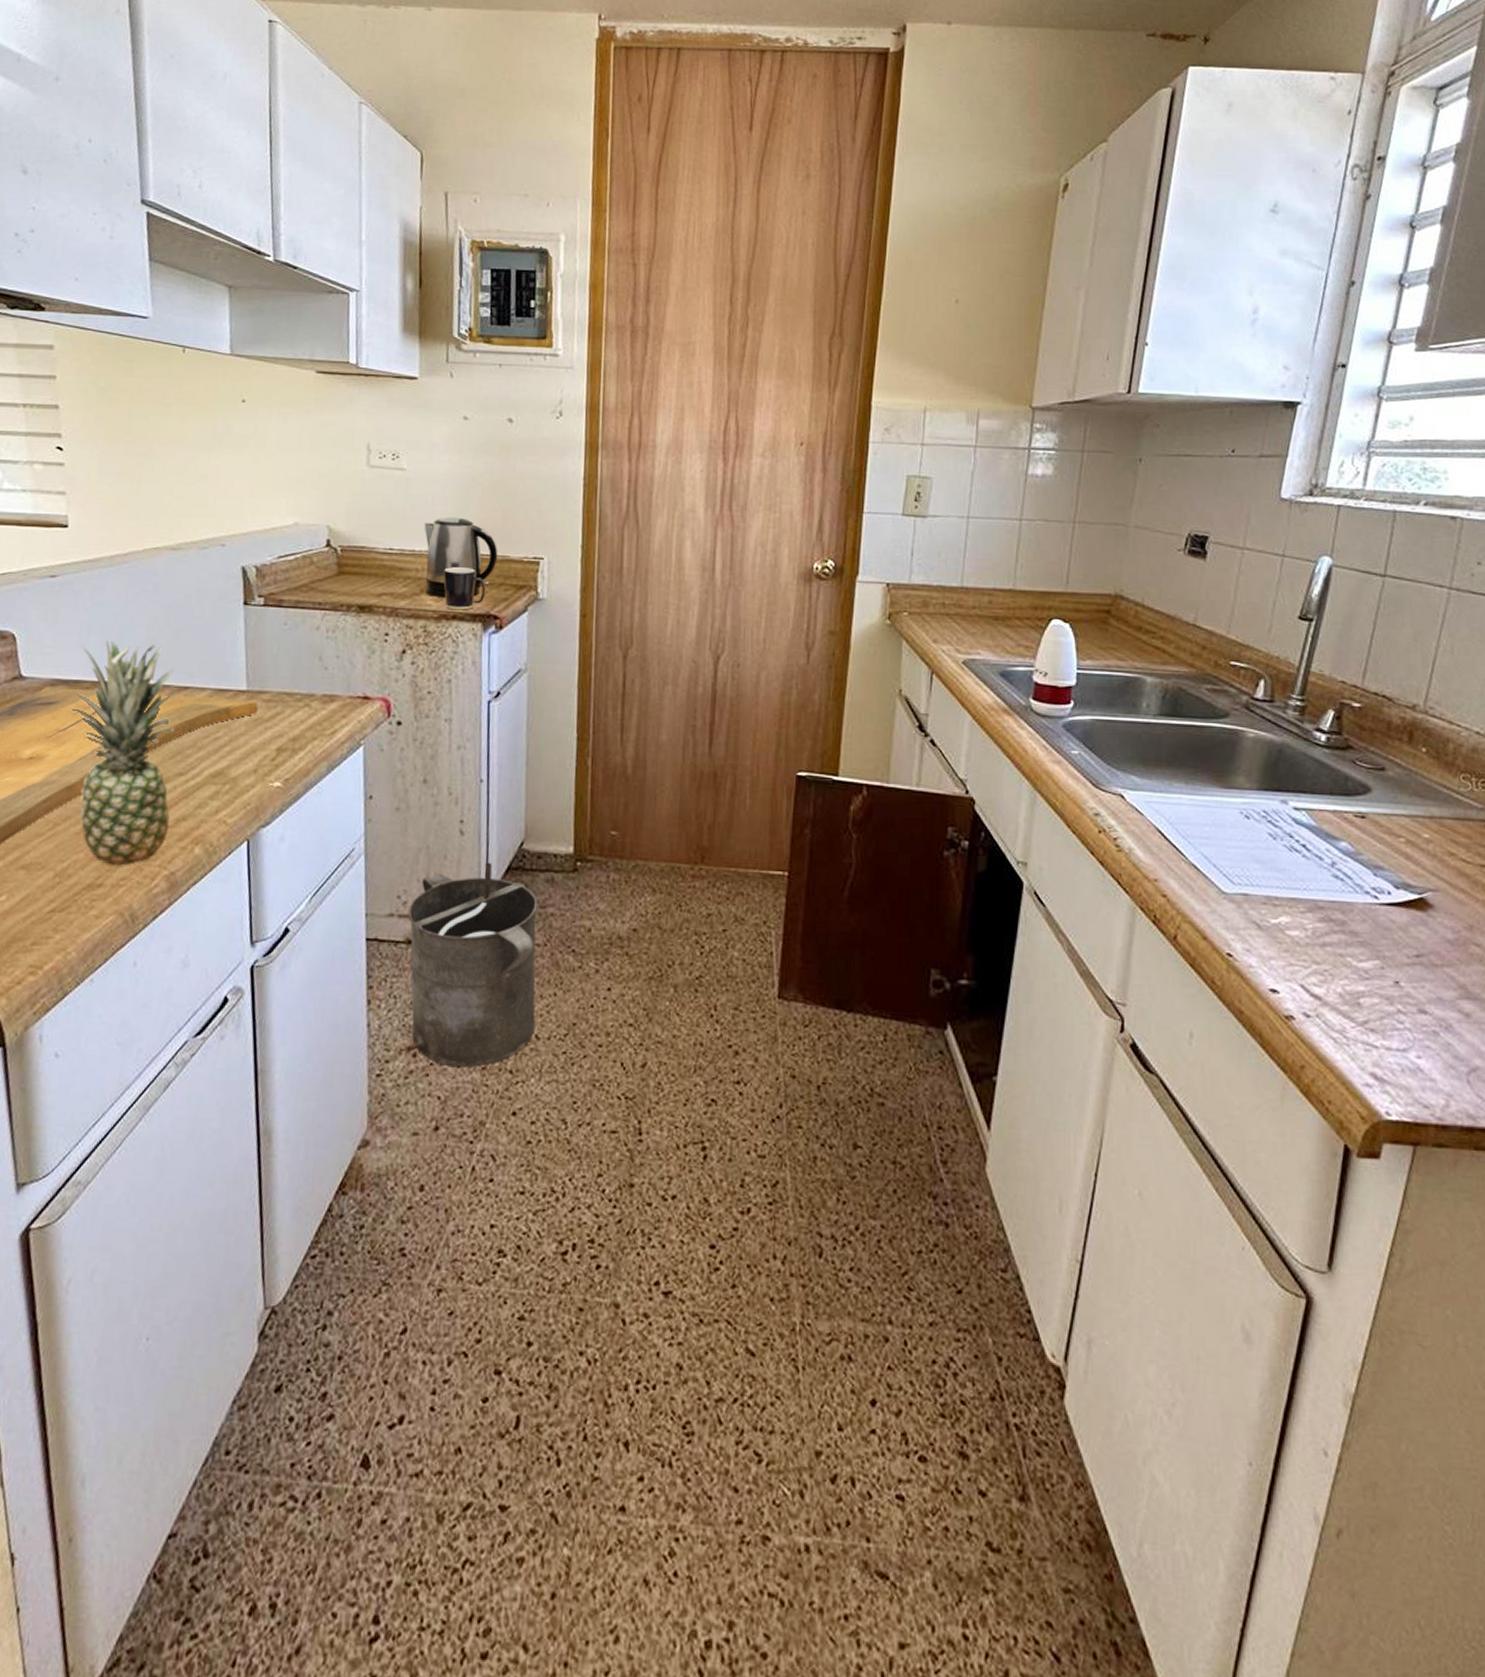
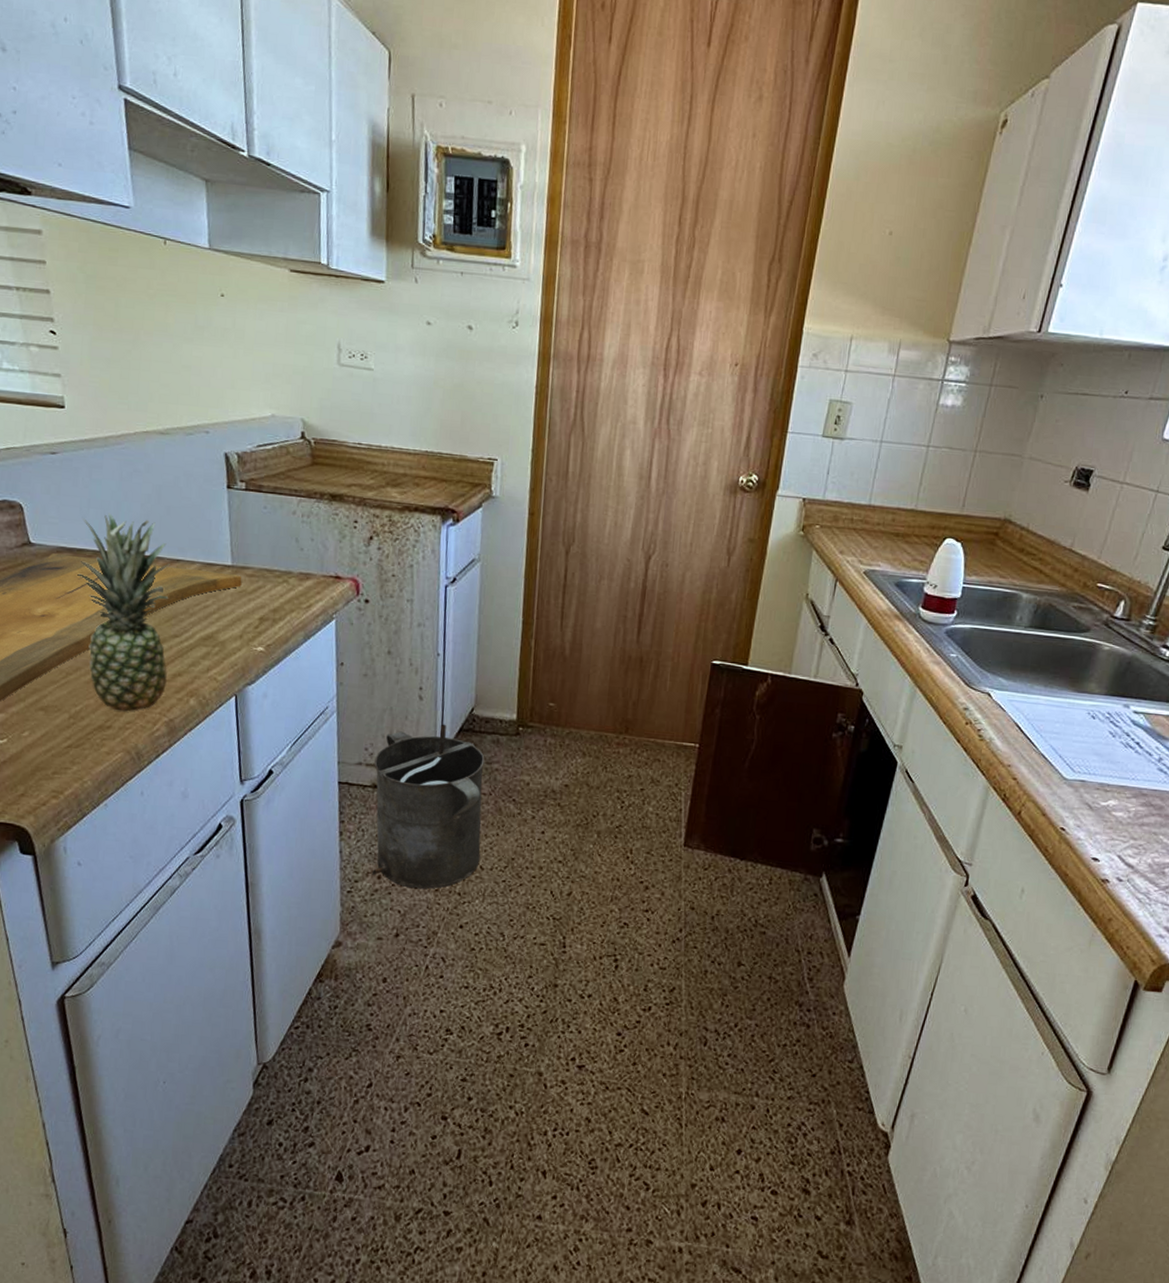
kettle: present [424,516,498,599] -> none [389,416,457,492]
mug: present [442,566,486,611] -> none [406,463,445,504]

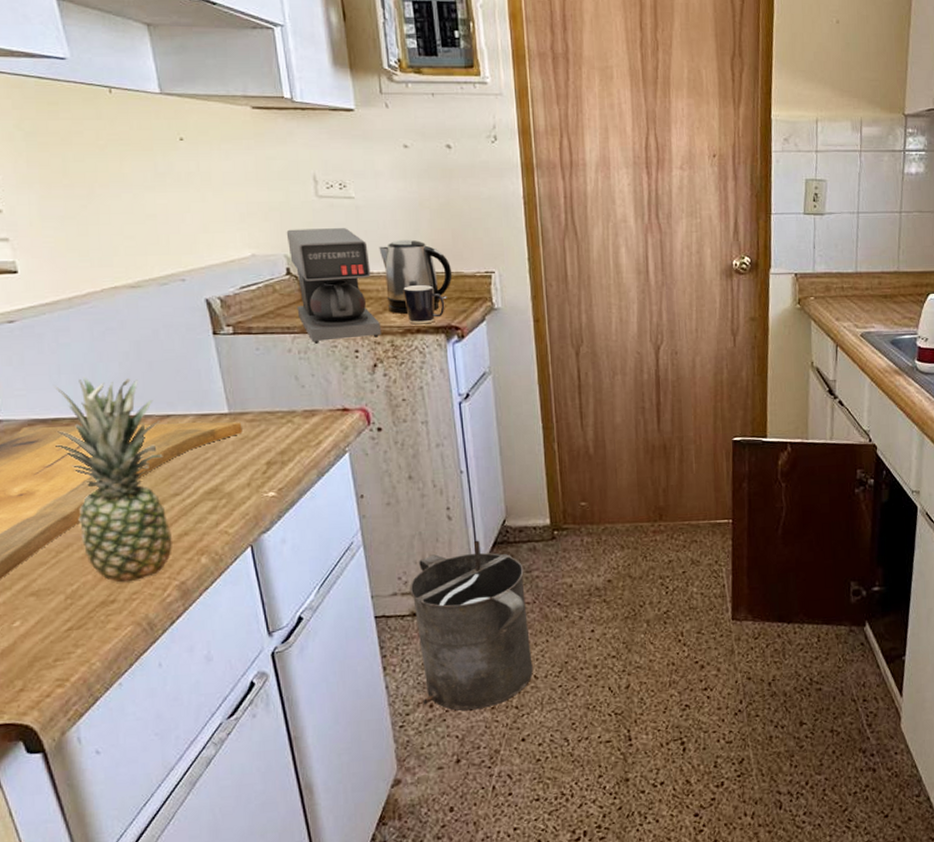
coffee maker: none [305,394,382,511] -> present [286,228,382,344]
kettle: none [389,416,457,492] -> present [379,239,453,315]
mug: none [406,463,445,504] -> present [402,284,445,325]

